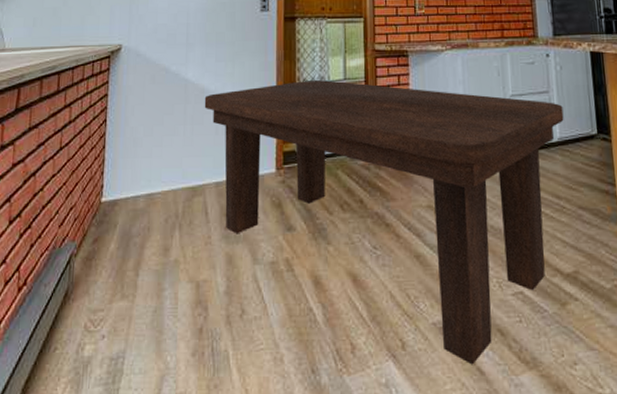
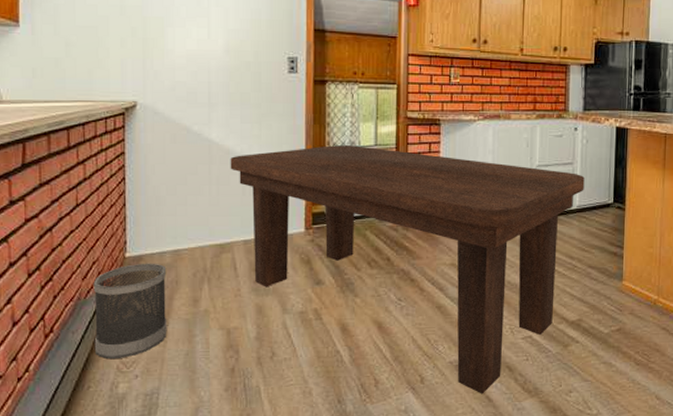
wastebasket: none [64,208,140,317] -> present [93,263,167,360]

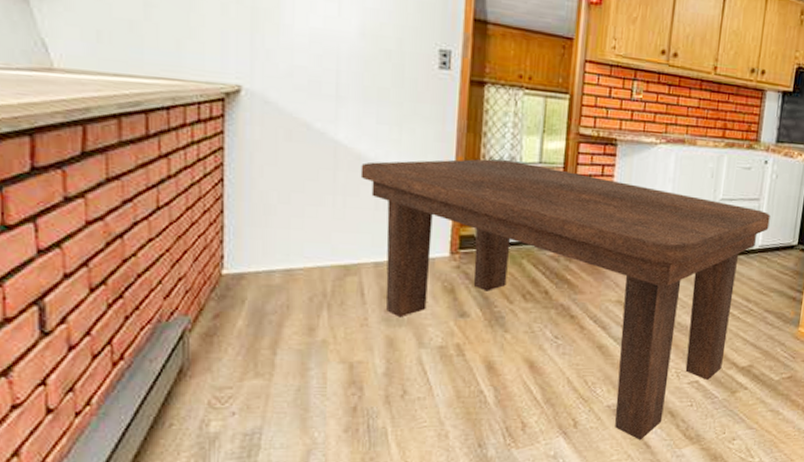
wastebasket: present [93,263,167,360] -> none [178,282,275,394]

